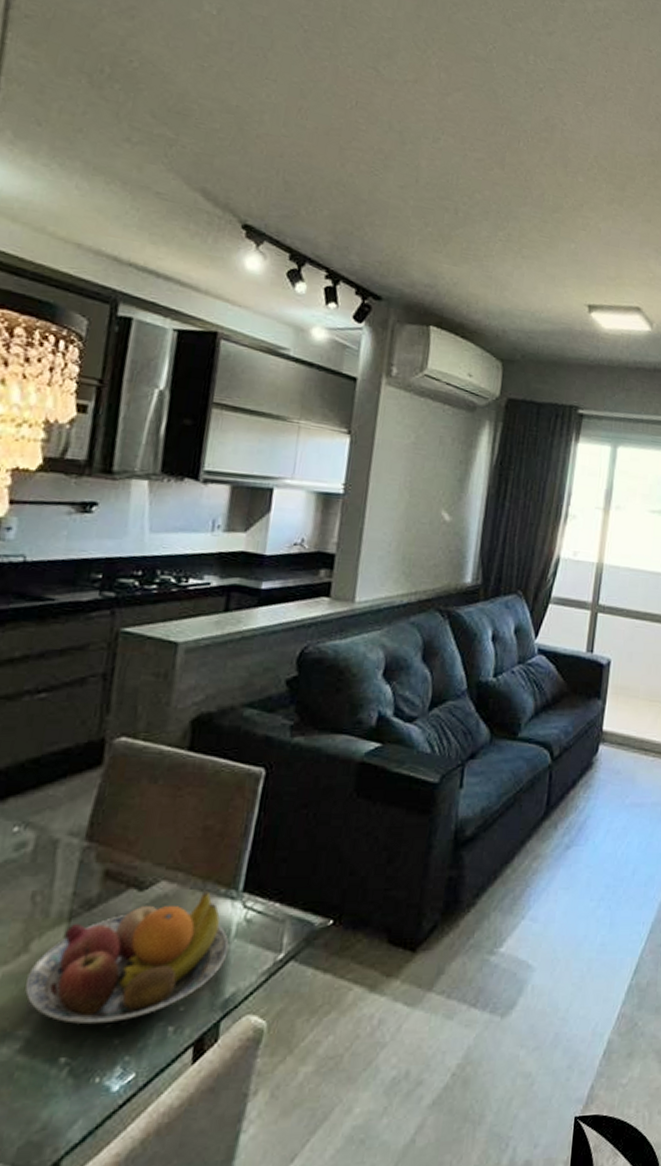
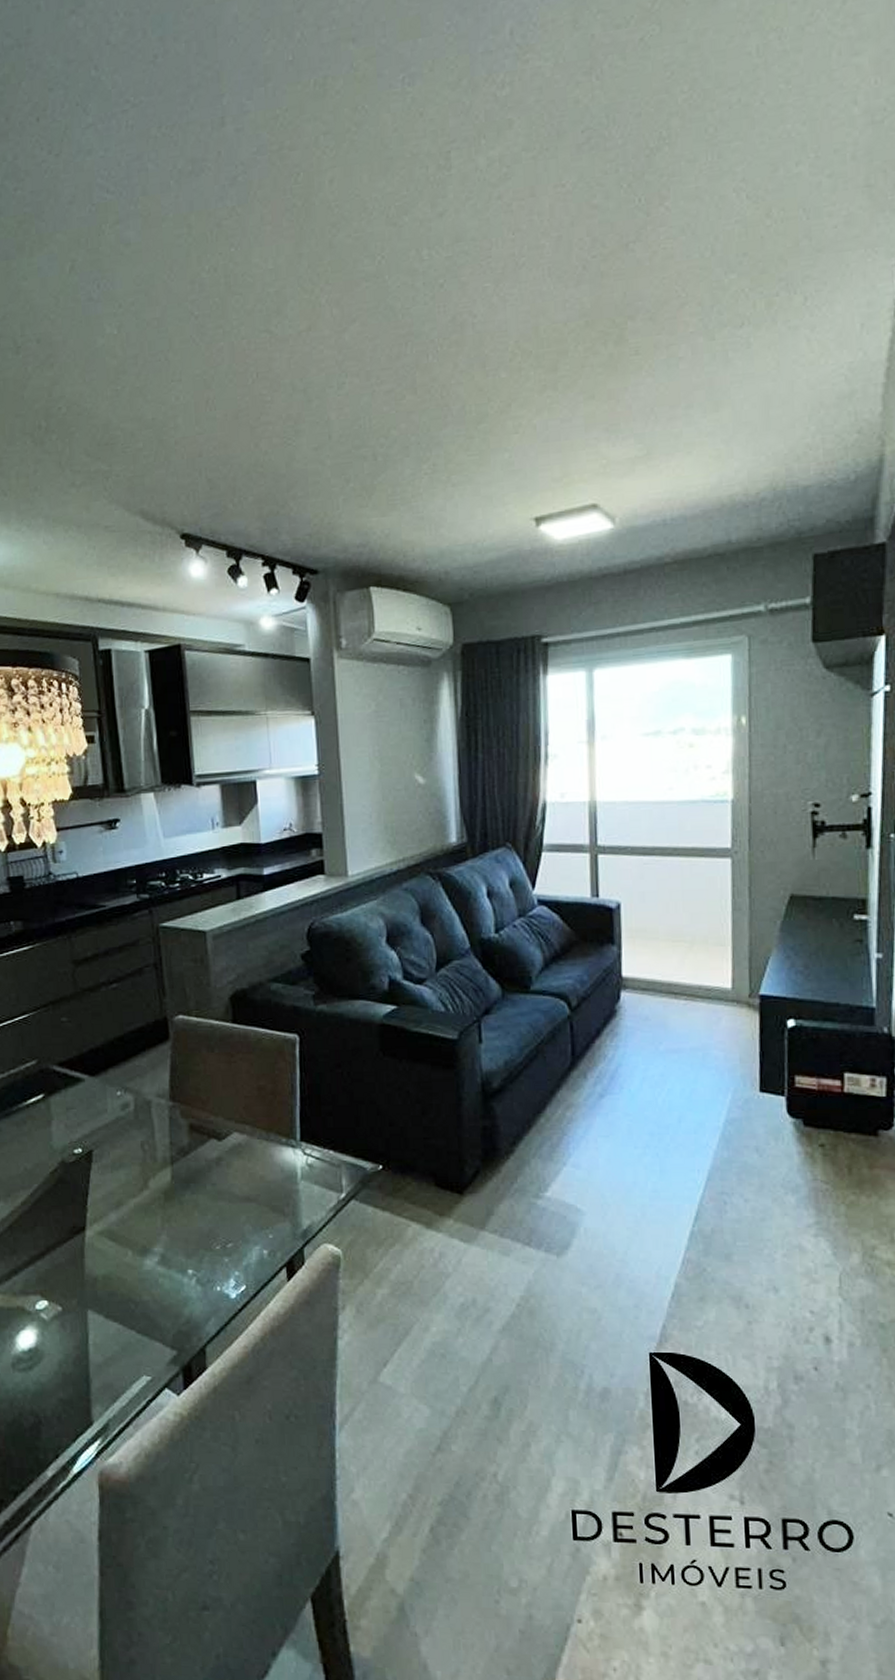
fruit bowl: present [25,891,229,1025] -> none [151,1141,299,1246]

